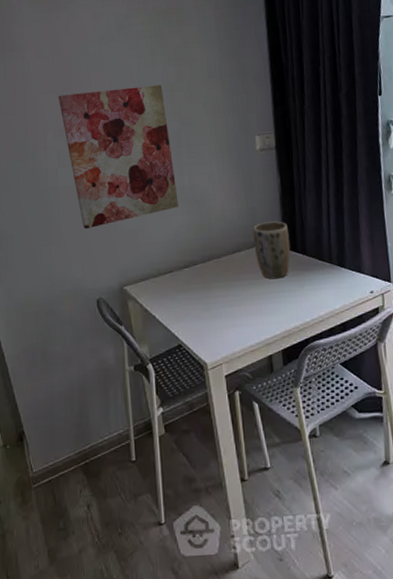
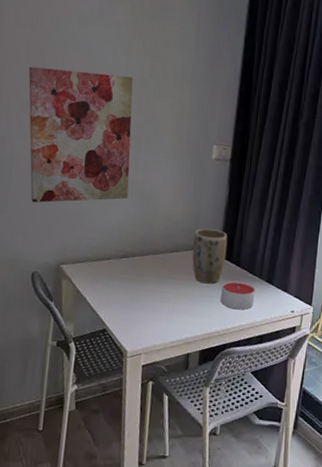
candle: none [292,270,329,301] -> present [221,280,255,310]

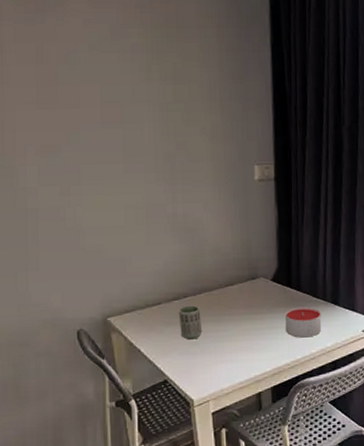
wall art: present [28,66,134,203] -> none [41,104,170,255]
cup: none [124,264,145,296] -> present [178,305,202,340]
plant pot: present [192,228,228,284] -> none [247,255,285,315]

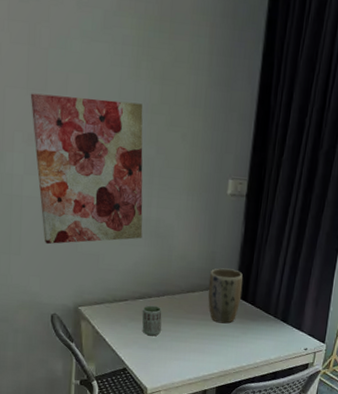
wall art: none [41,104,170,255] -> present [30,93,143,245]
plant pot: none [247,255,285,315] -> present [208,268,243,324]
candle: present [285,306,322,338] -> none [236,320,270,349]

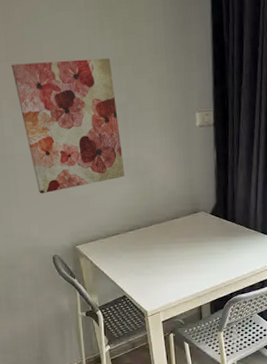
cup: present [142,305,162,336] -> none [133,235,153,263]
plant pot: present [208,268,243,324] -> none [190,192,222,243]

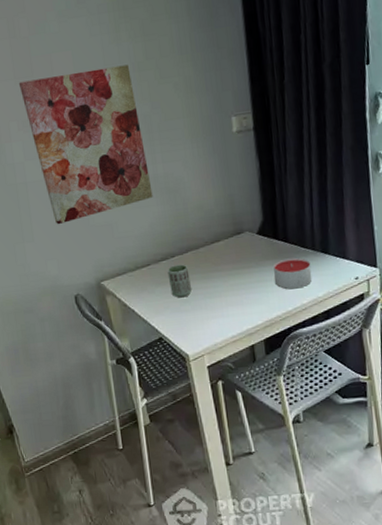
cup: none [133,235,153,263] -> present [167,264,192,298]
candle: none [222,236,253,262] -> present [273,257,312,290]

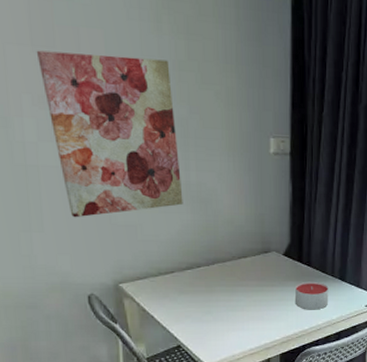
cup: present [167,264,192,298] -> none [191,275,214,308]

